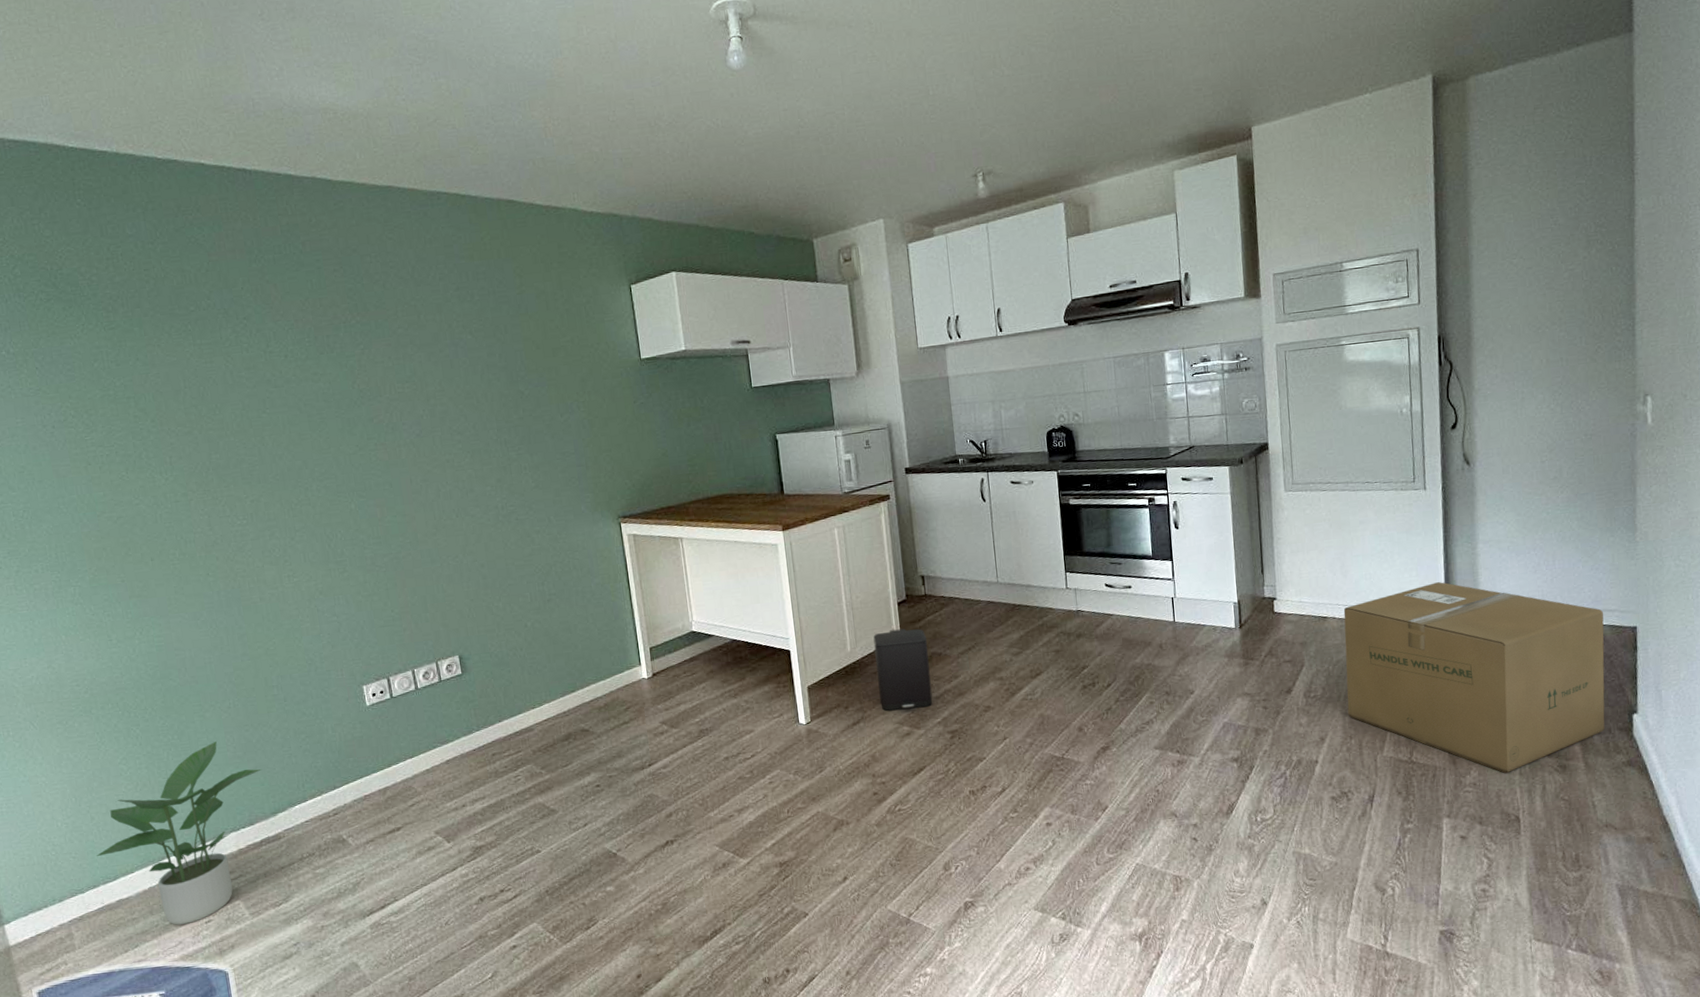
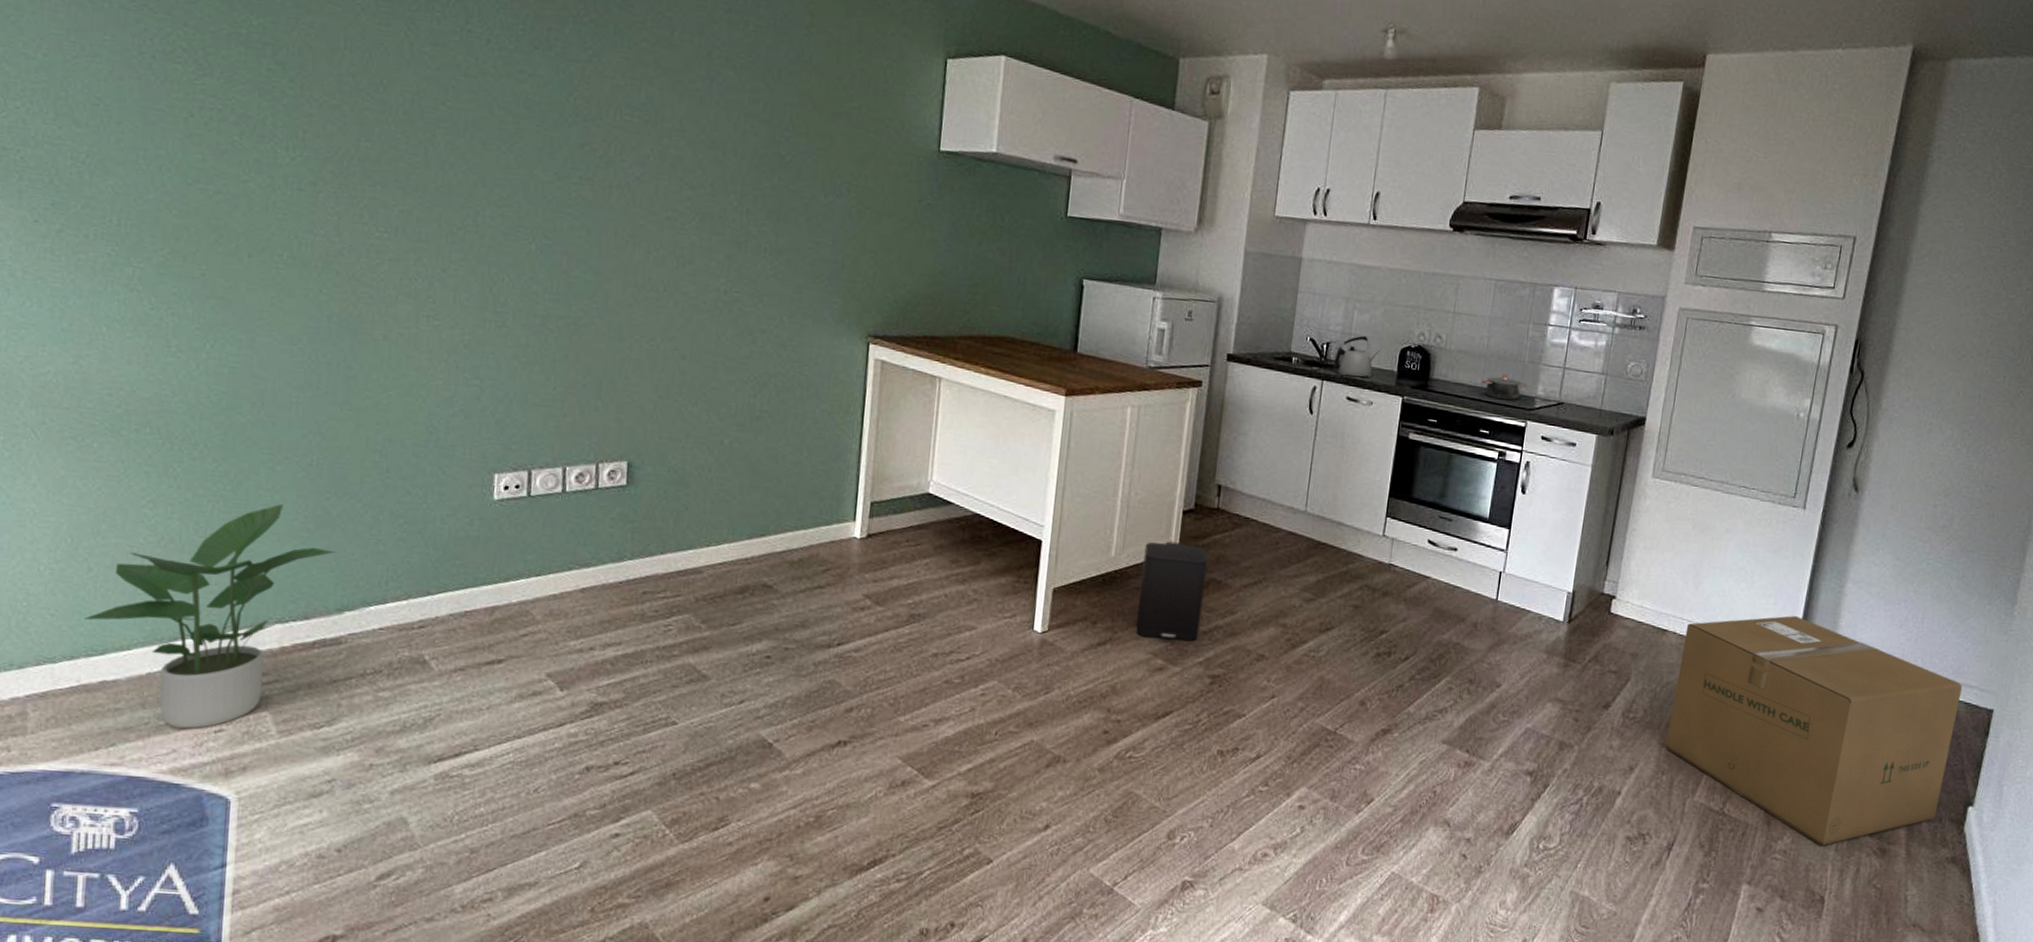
kettle: none [993,428,1030,465] -> present [1333,335,1380,377]
cooking pot: none [1120,433,1160,456] -> present [1481,374,1527,401]

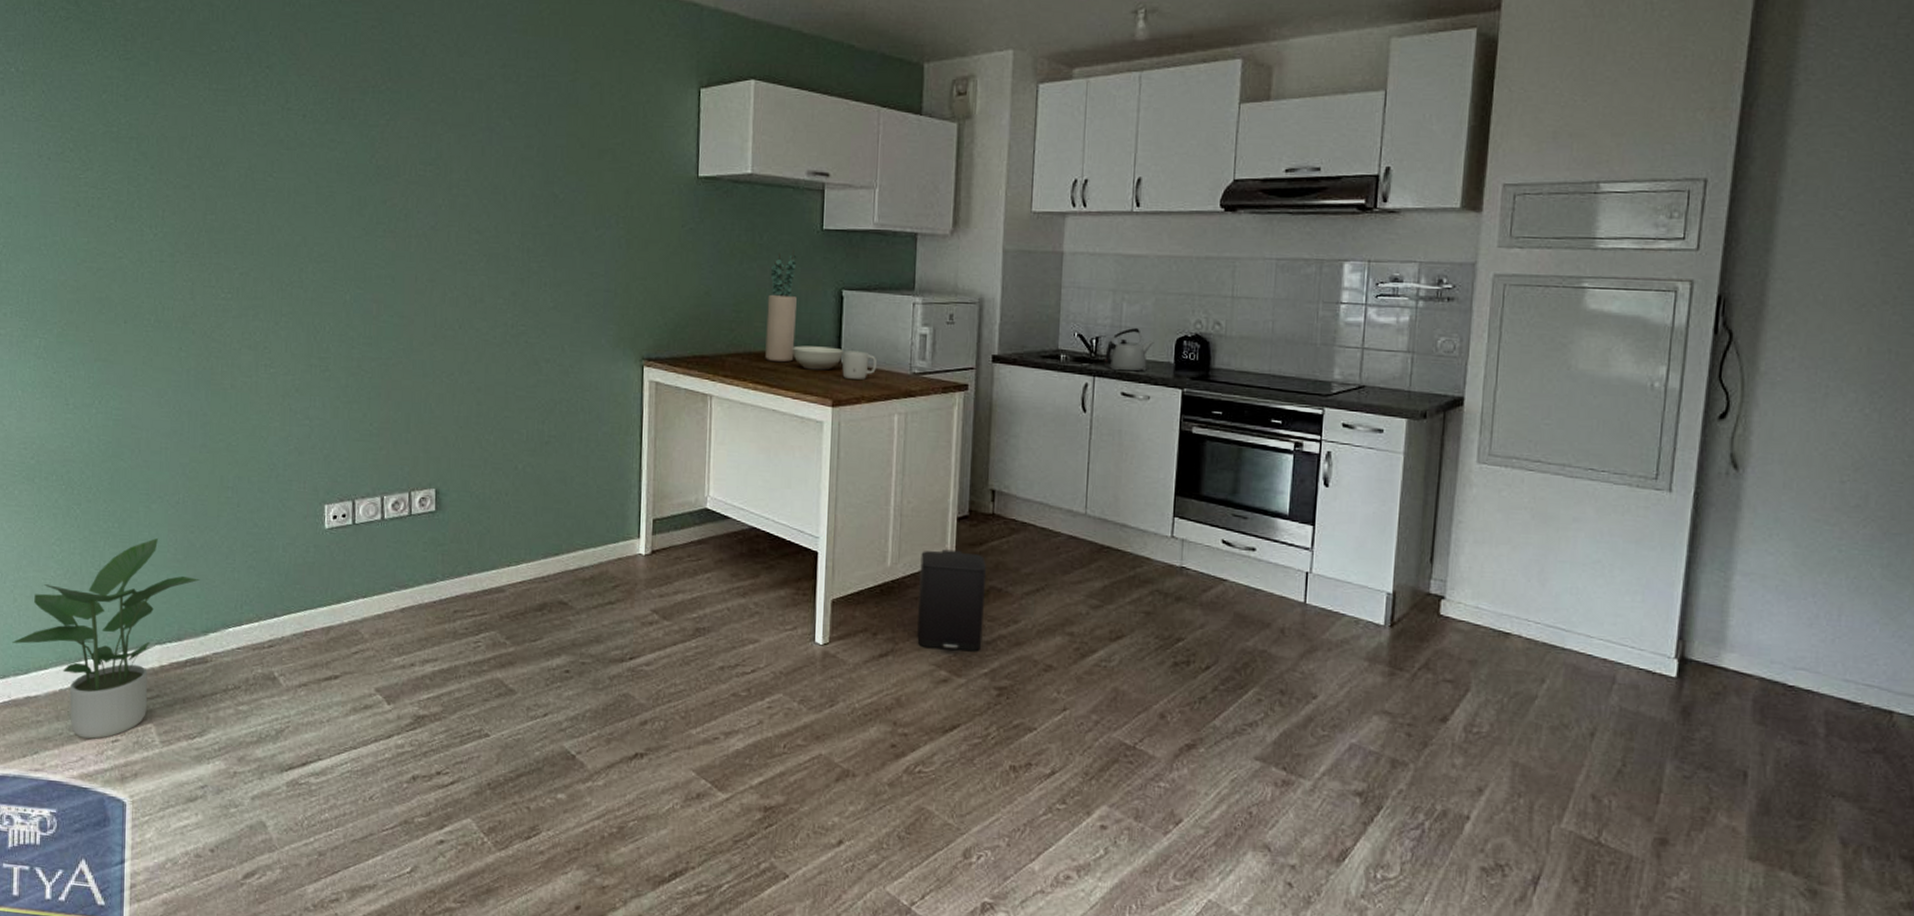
vase: none [999,234,1039,349] -> present [765,249,797,363]
bowl: none [1027,332,1081,360] -> present [792,345,844,371]
mug: none [1077,340,1114,371] -> present [842,350,878,380]
cooking pot: present [1481,374,1527,401] -> none [1268,359,1321,387]
box: present [1665,616,1962,847] -> none [1520,615,1901,885]

